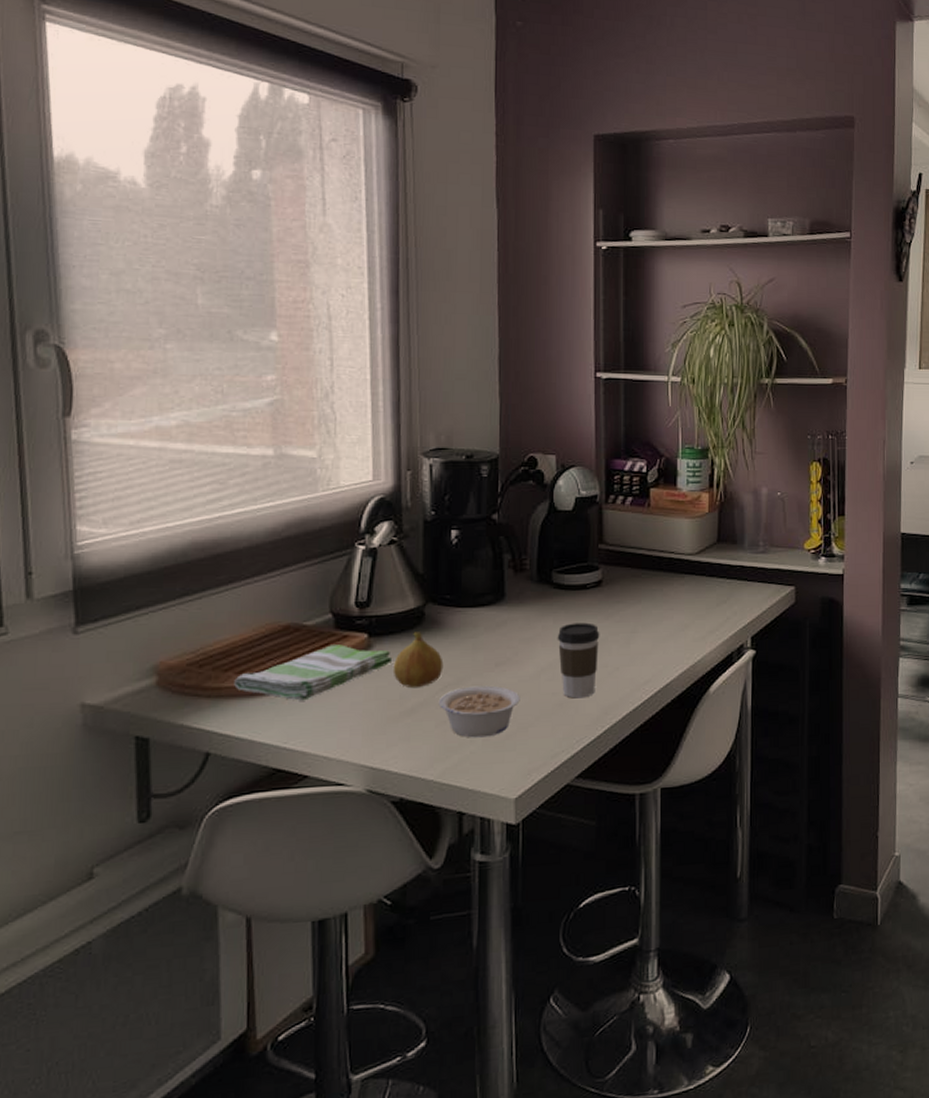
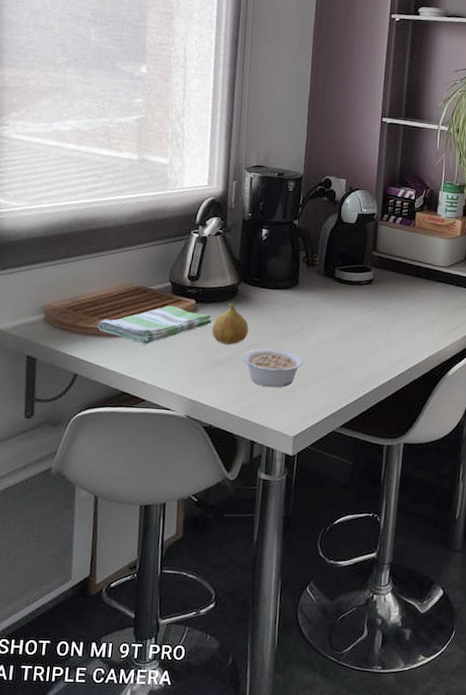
coffee cup: present [557,622,600,699] -> none [335,309,368,368]

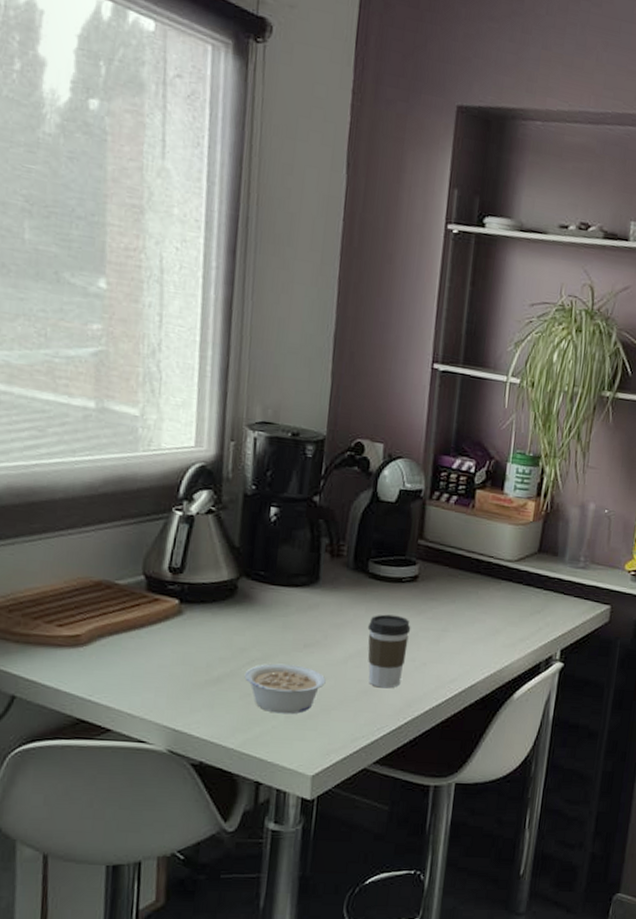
dish towel: present [97,305,212,344] -> none [43,606,202,657]
fruit: present [211,303,249,345] -> none [201,604,253,659]
coffee cup: none [335,309,368,368] -> present [367,614,411,689]

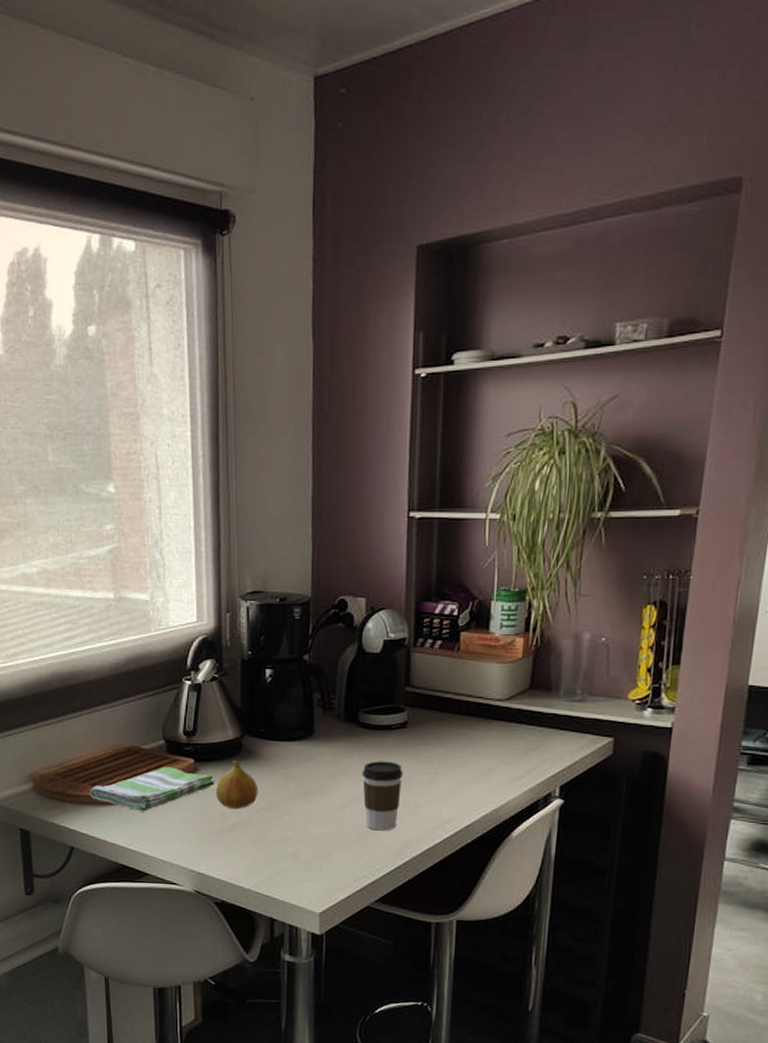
dish towel: none [43,606,202,657] -> present [90,767,215,812]
fruit: none [201,604,253,659] -> present [215,760,259,810]
legume: present [244,663,326,715] -> none [254,811,326,858]

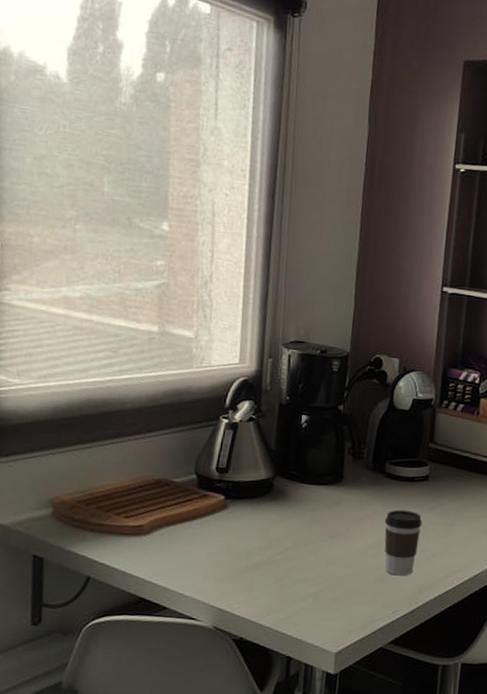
dish towel: present [90,767,215,812] -> none [113,501,244,545]
fruit: present [215,760,259,810] -> none [242,499,286,548]

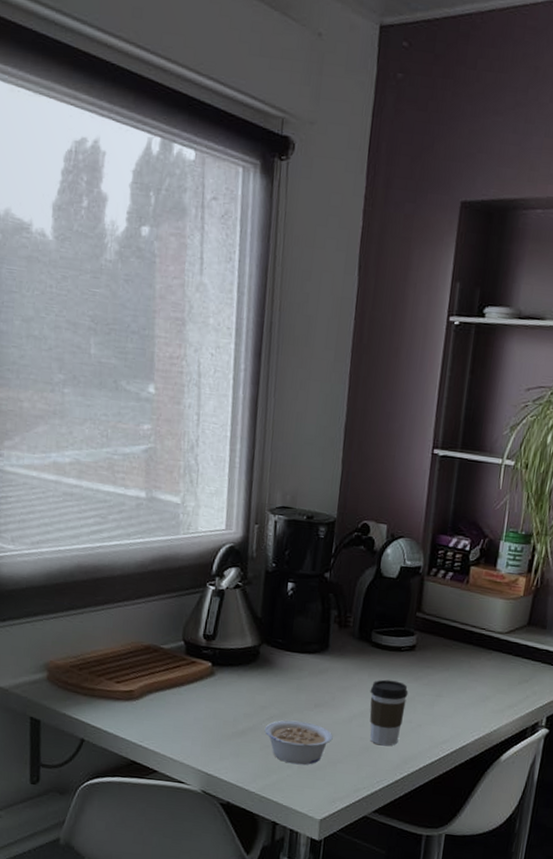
legume: none [278,552,348,598] -> present [264,720,333,766]

